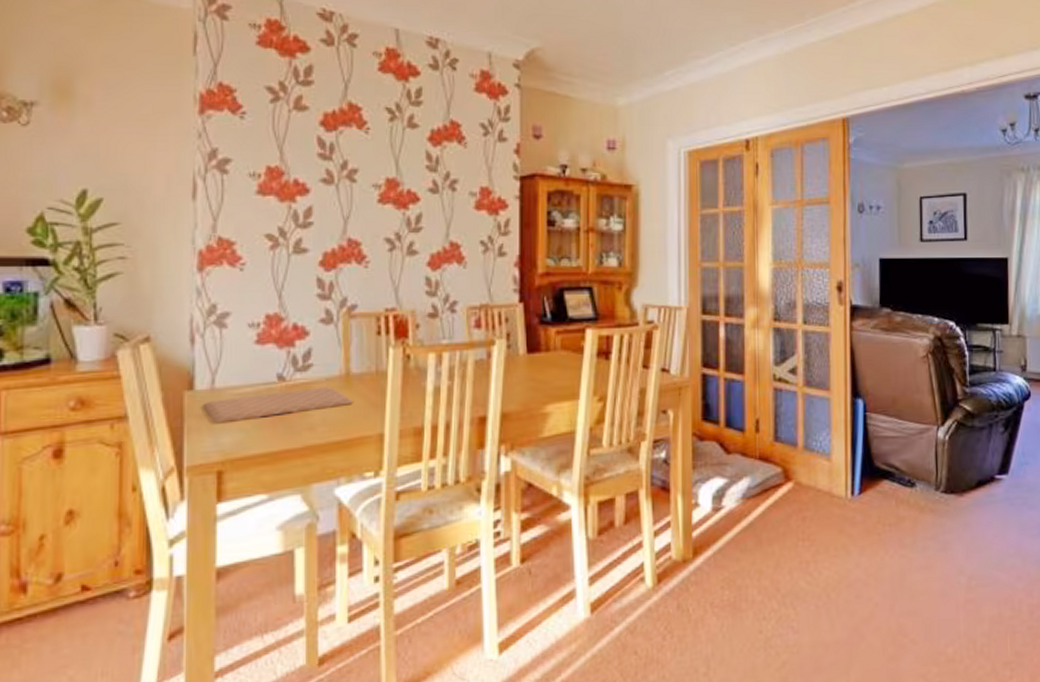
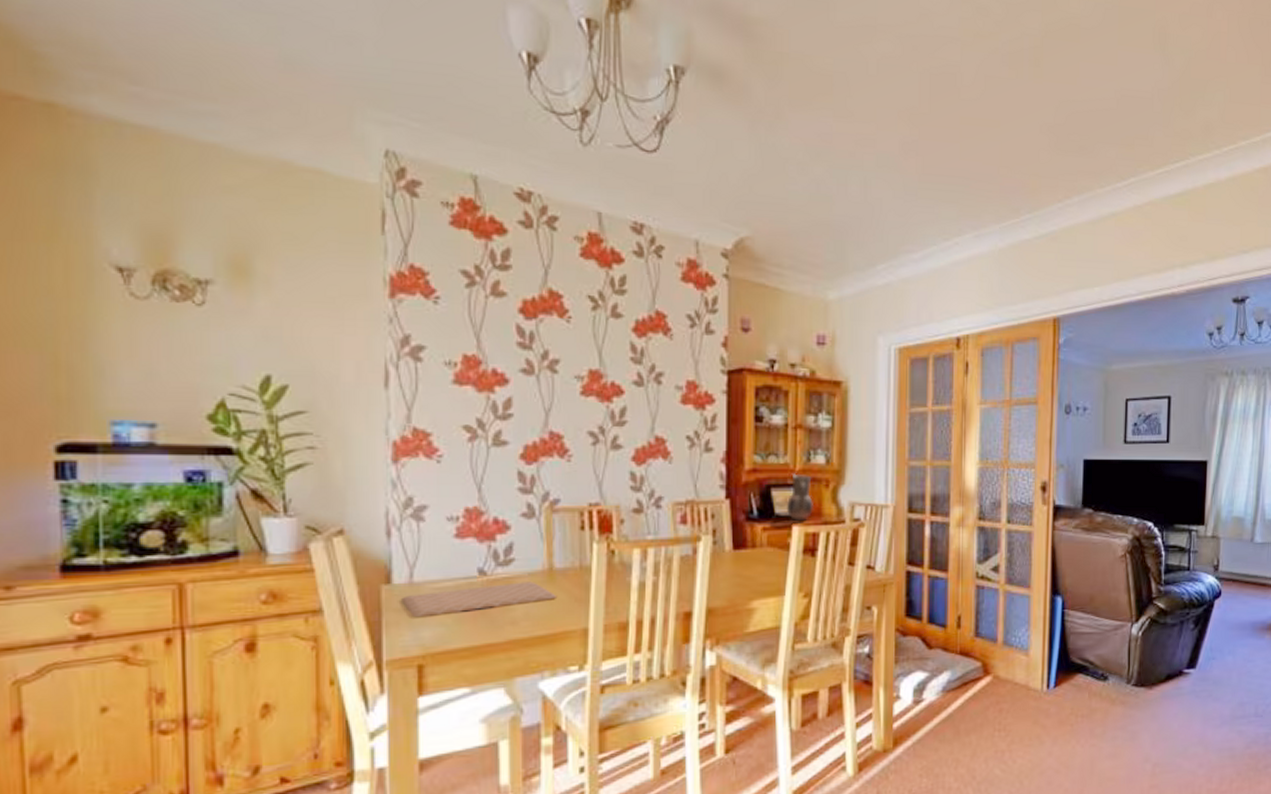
ceramic jug: none [579,276,608,325] -> present [786,473,815,522]

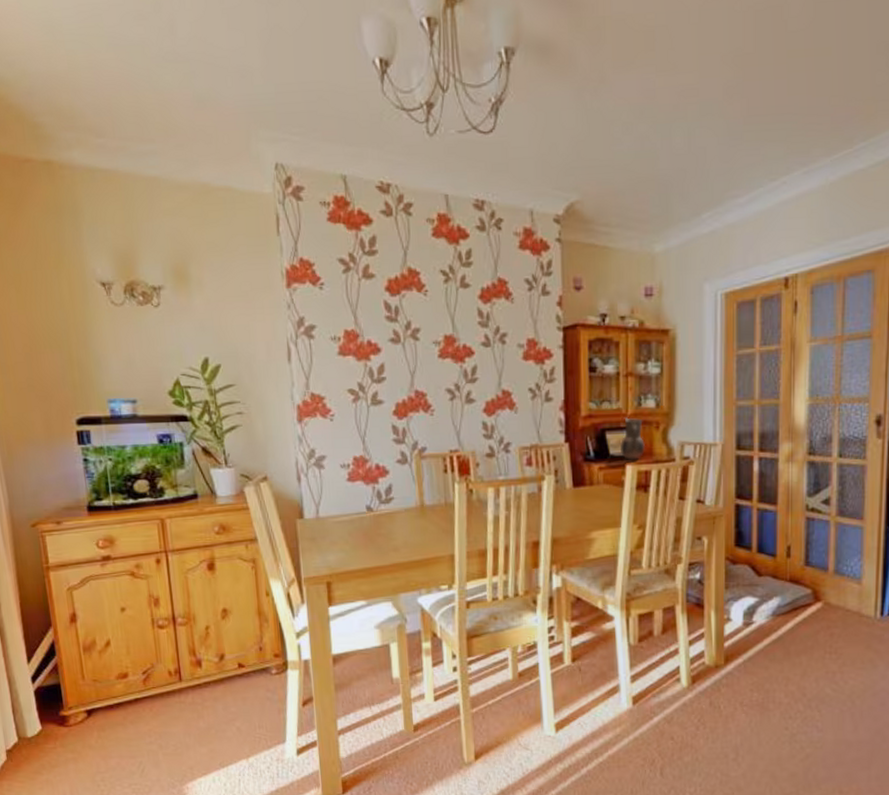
placemat: present [401,581,558,618] -> none [312,516,429,545]

